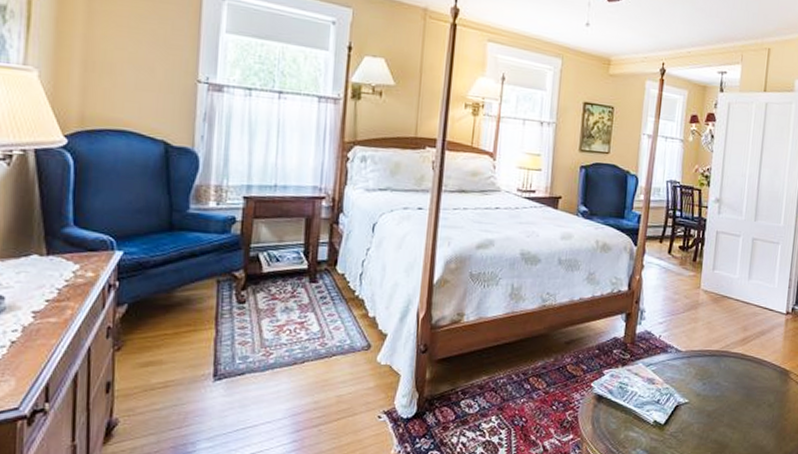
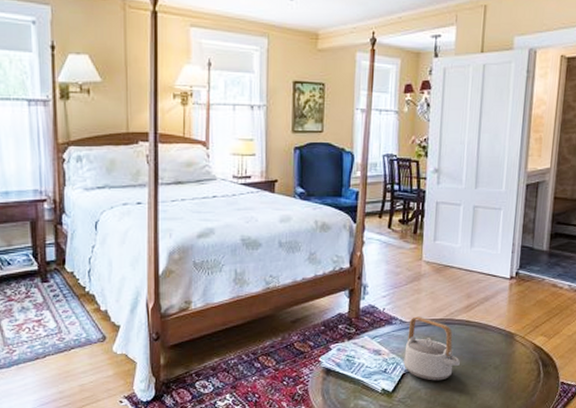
teapot: none [677,346,734,416] -> present [404,316,460,381]

